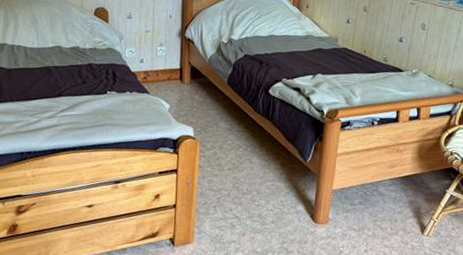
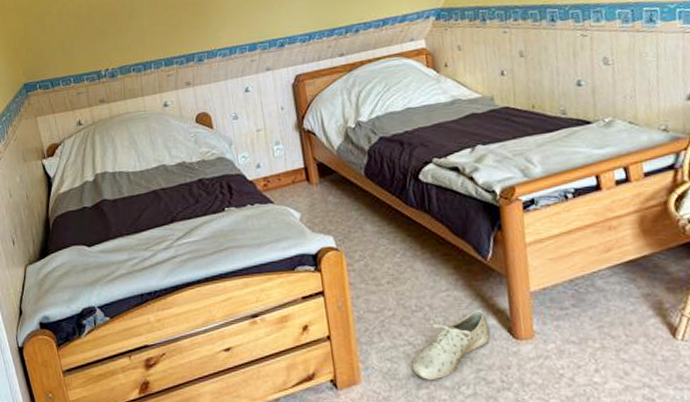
shoe: none [235,198,298,246] -> present [411,310,491,380]

